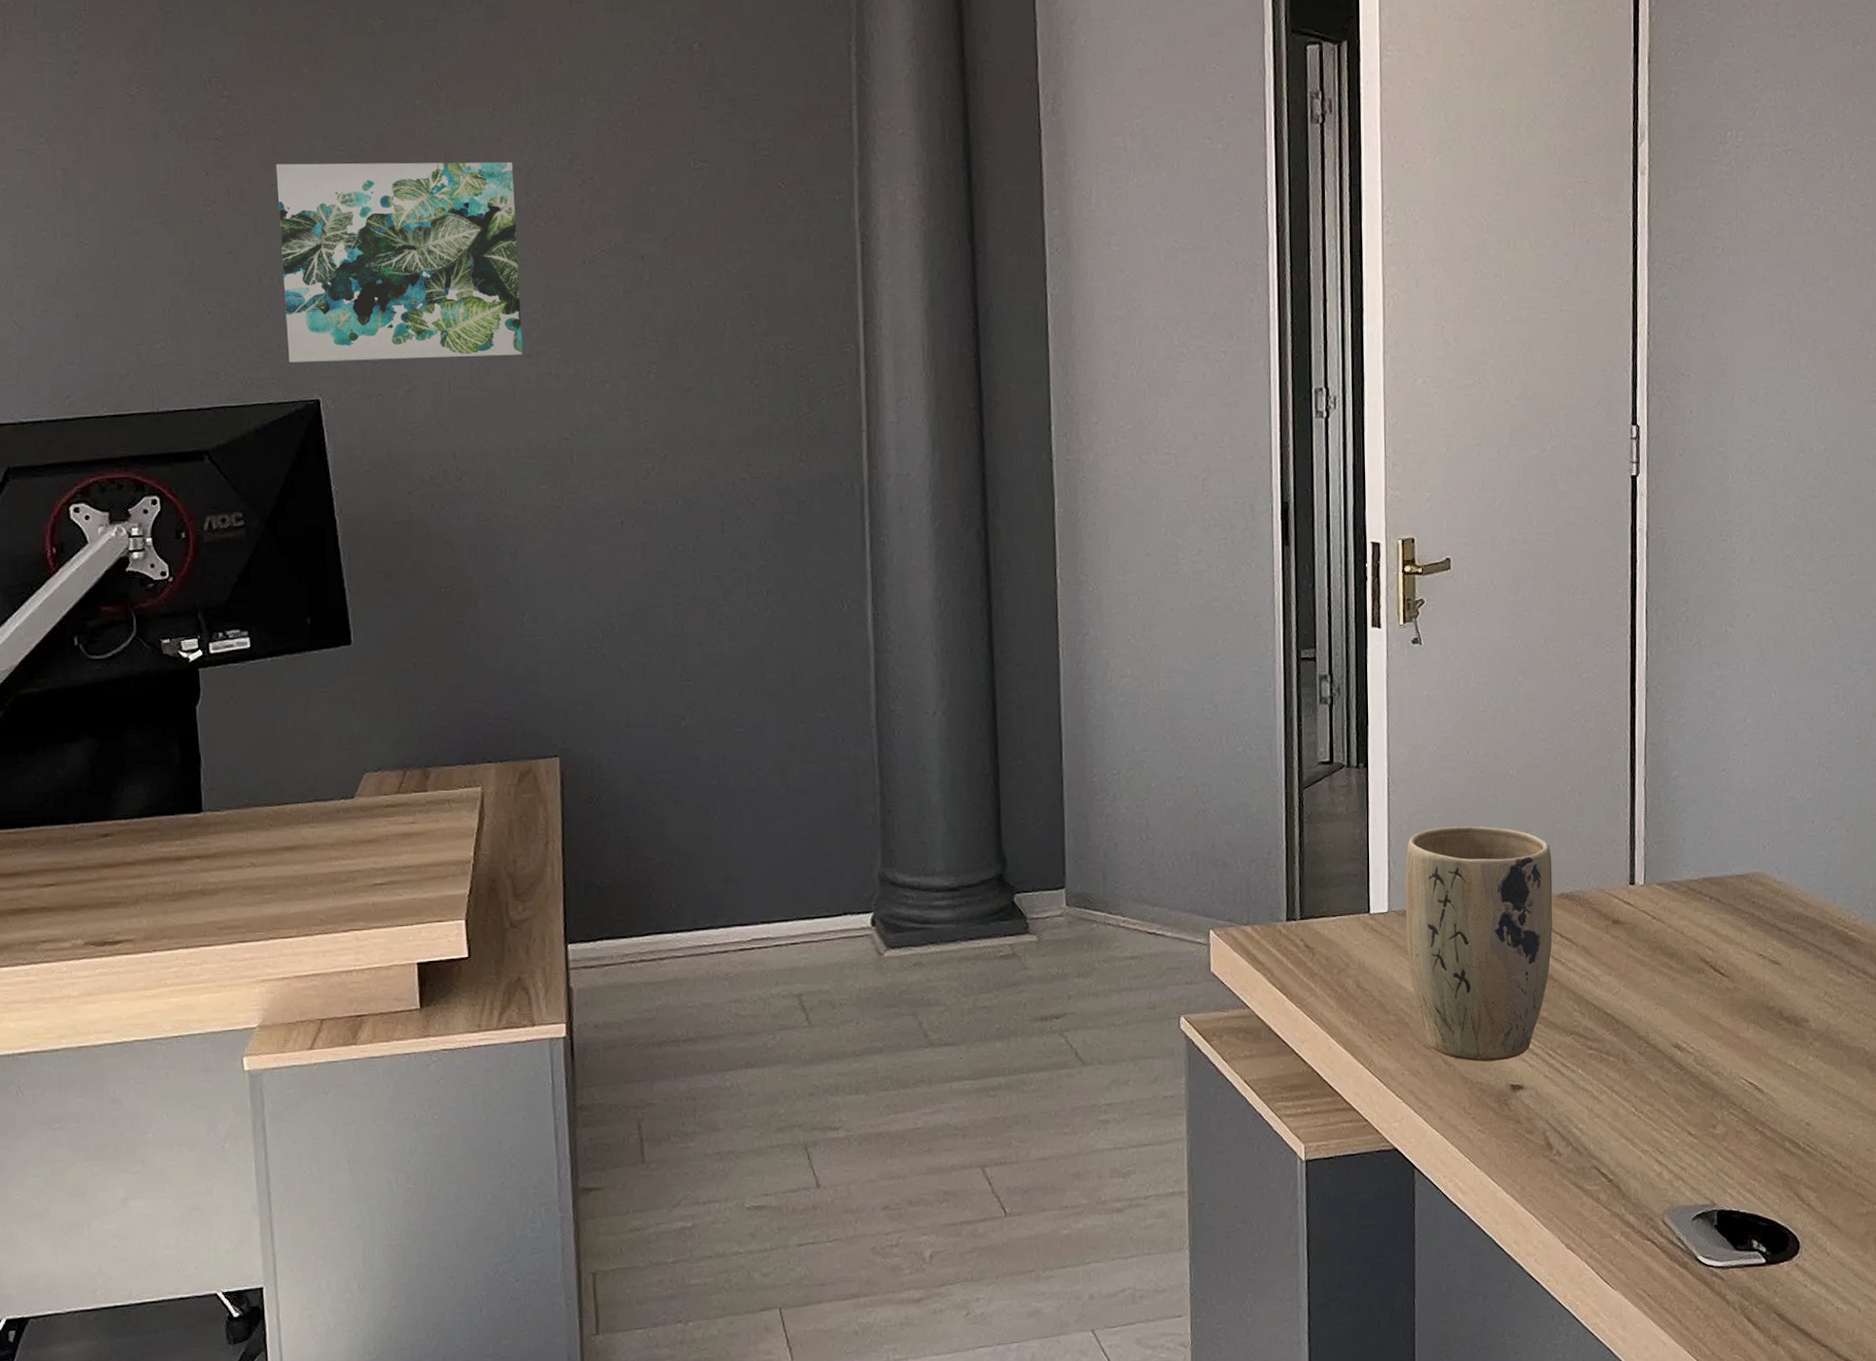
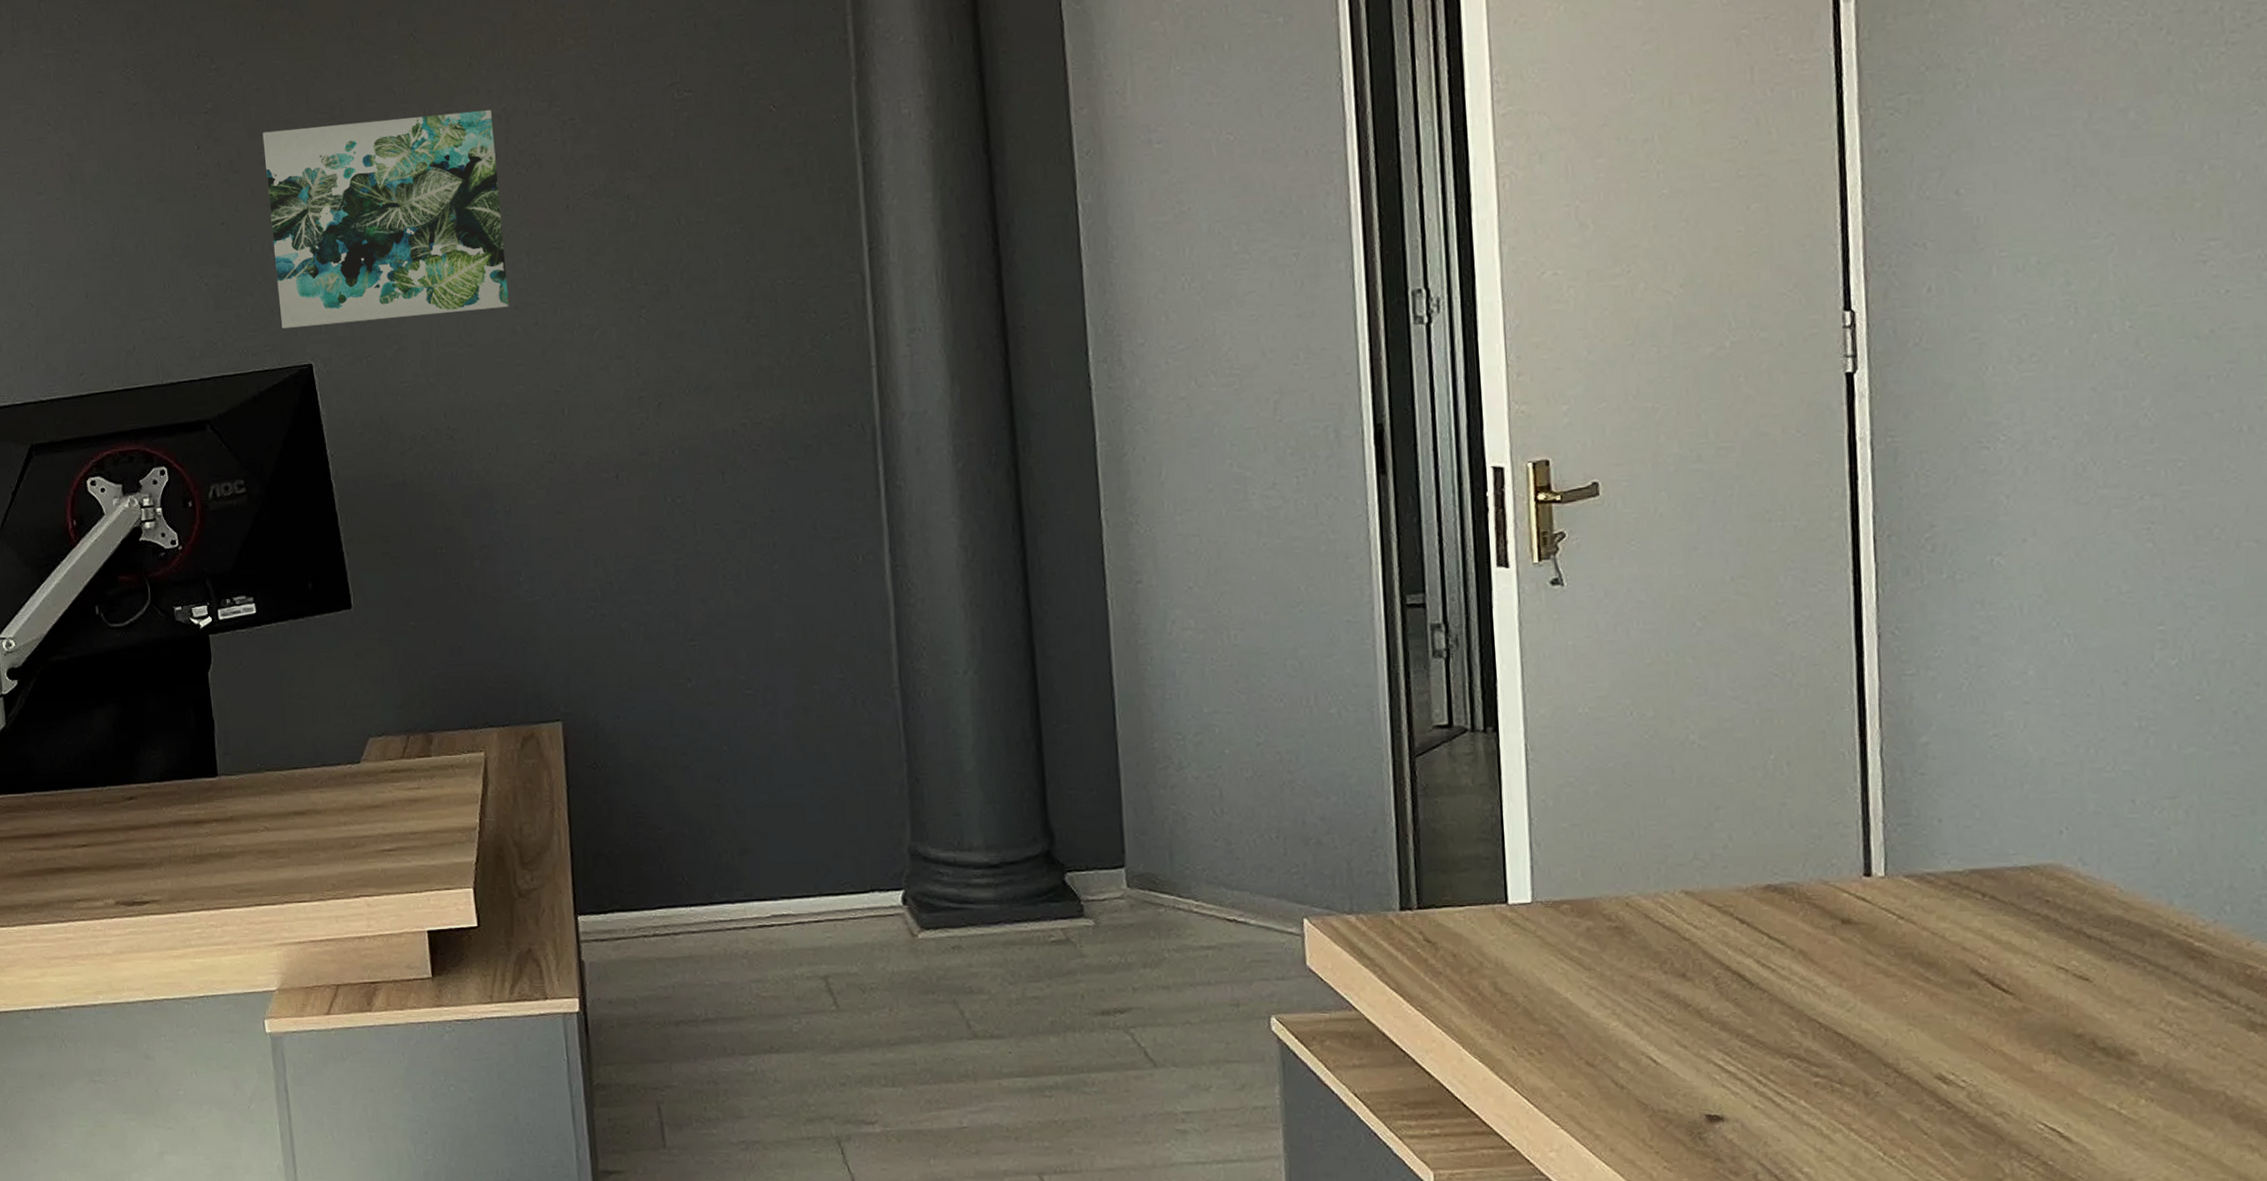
plant pot: present [1405,825,1553,1062] -> none [1553,801,1757,1086]

